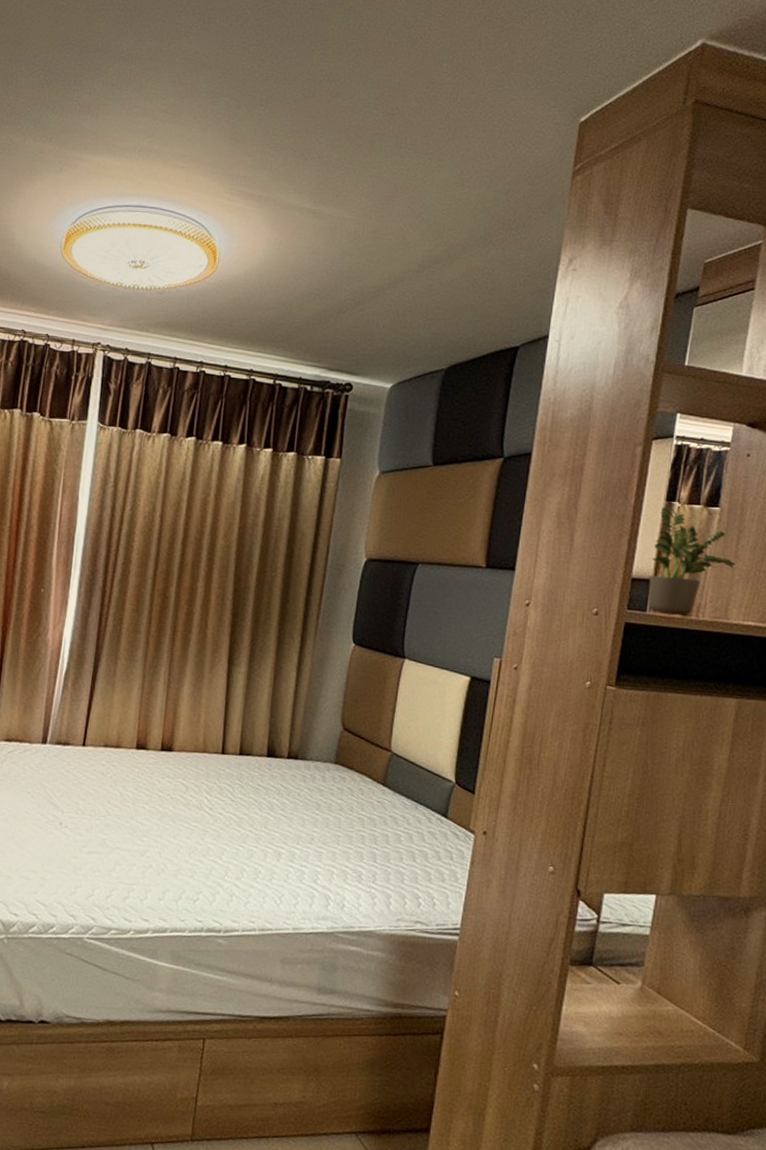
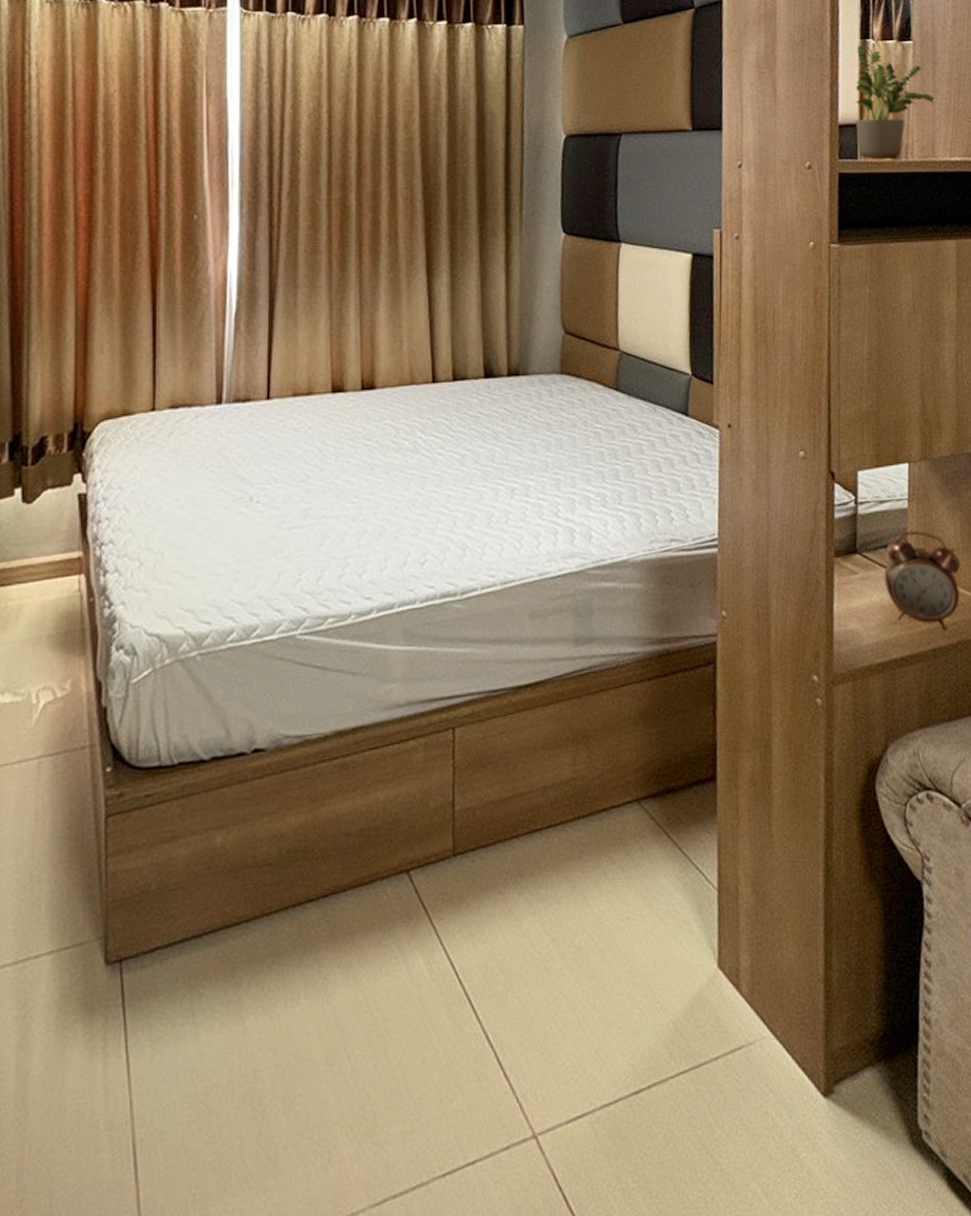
alarm clock: none [616,955,696,1051] -> present [884,531,961,630]

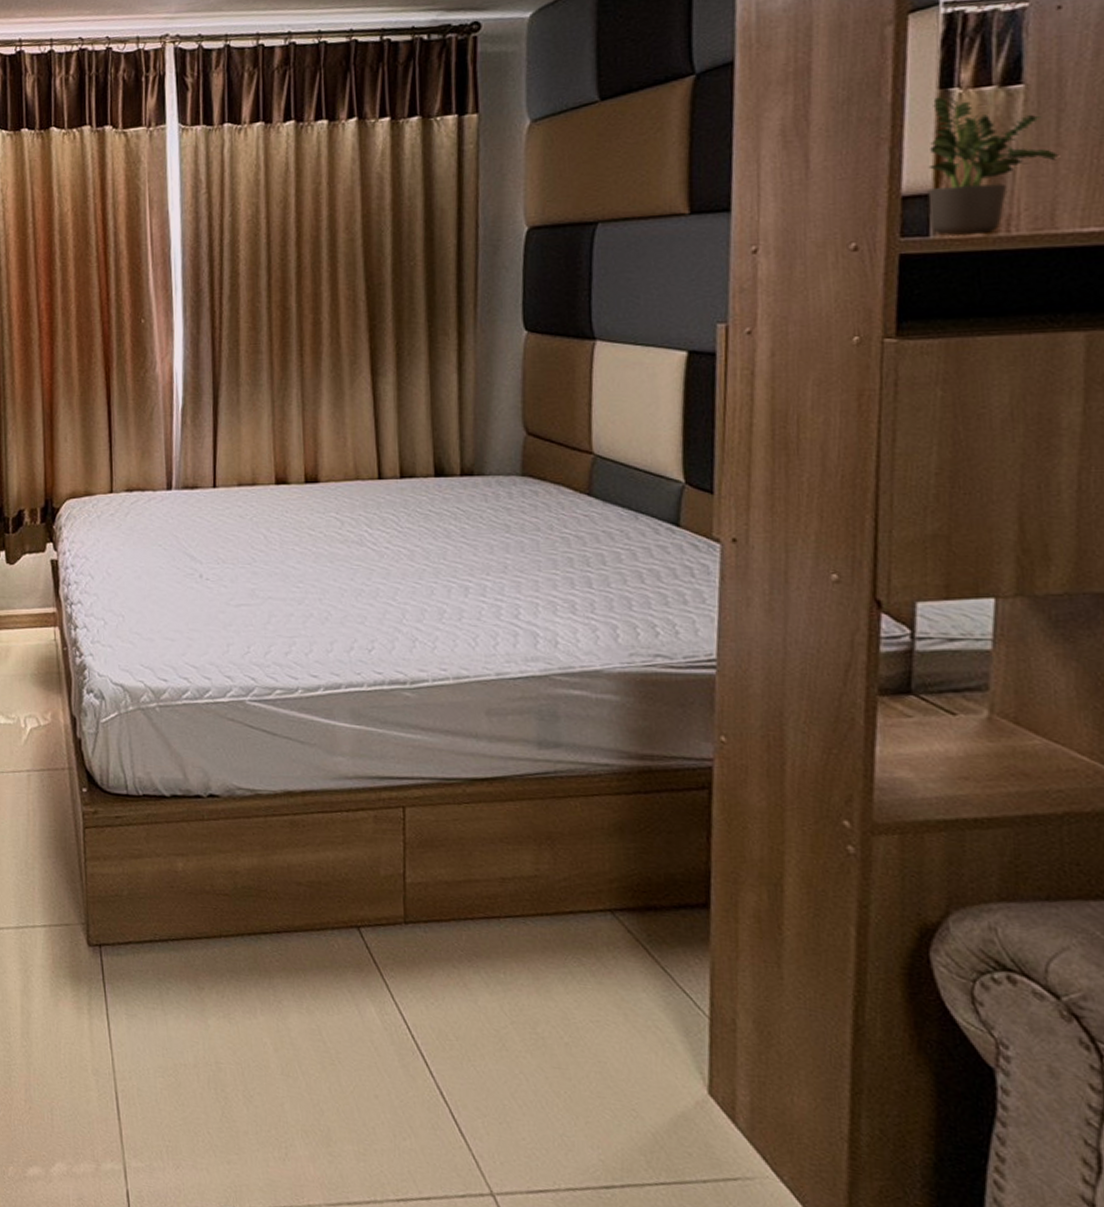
alarm clock: present [884,531,961,630] -> none [951,677,1074,797]

